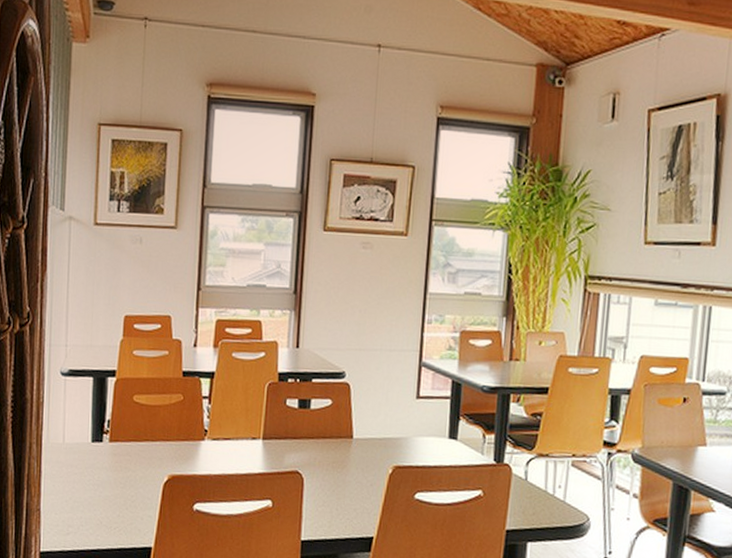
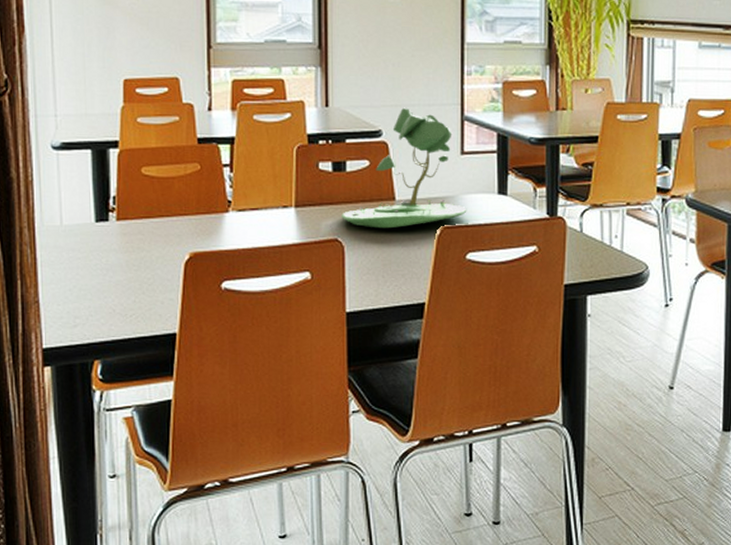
potted flower: none [303,351,419,465] -> present [341,107,467,229]

